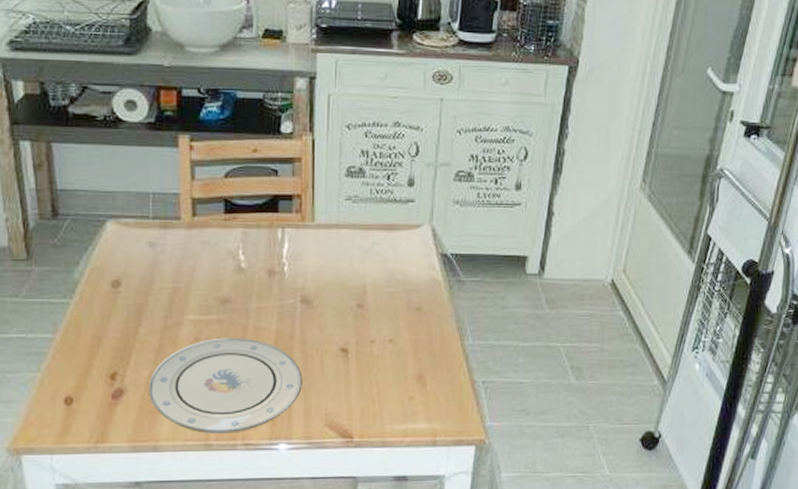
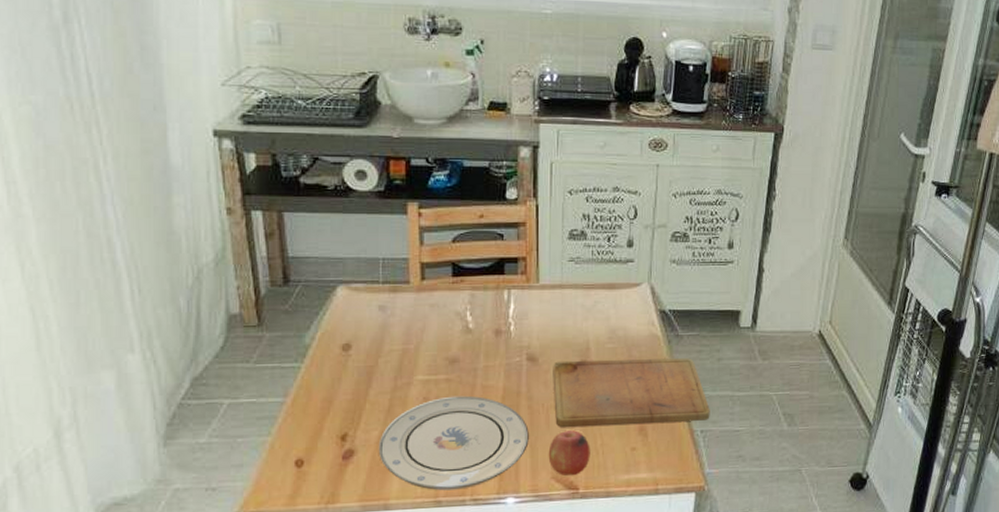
fruit: none [322,377,366,423] -> present [548,430,590,475]
cutting board: none [328,305,493,373] -> present [553,358,710,427]

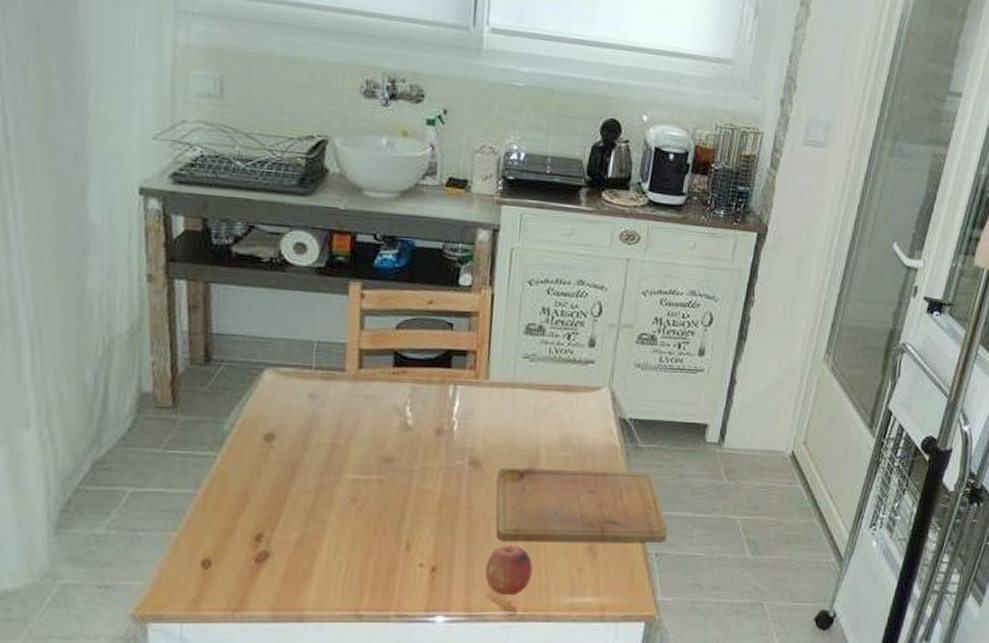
plate: present [378,395,529,491] -> none [296,499,466,604]

